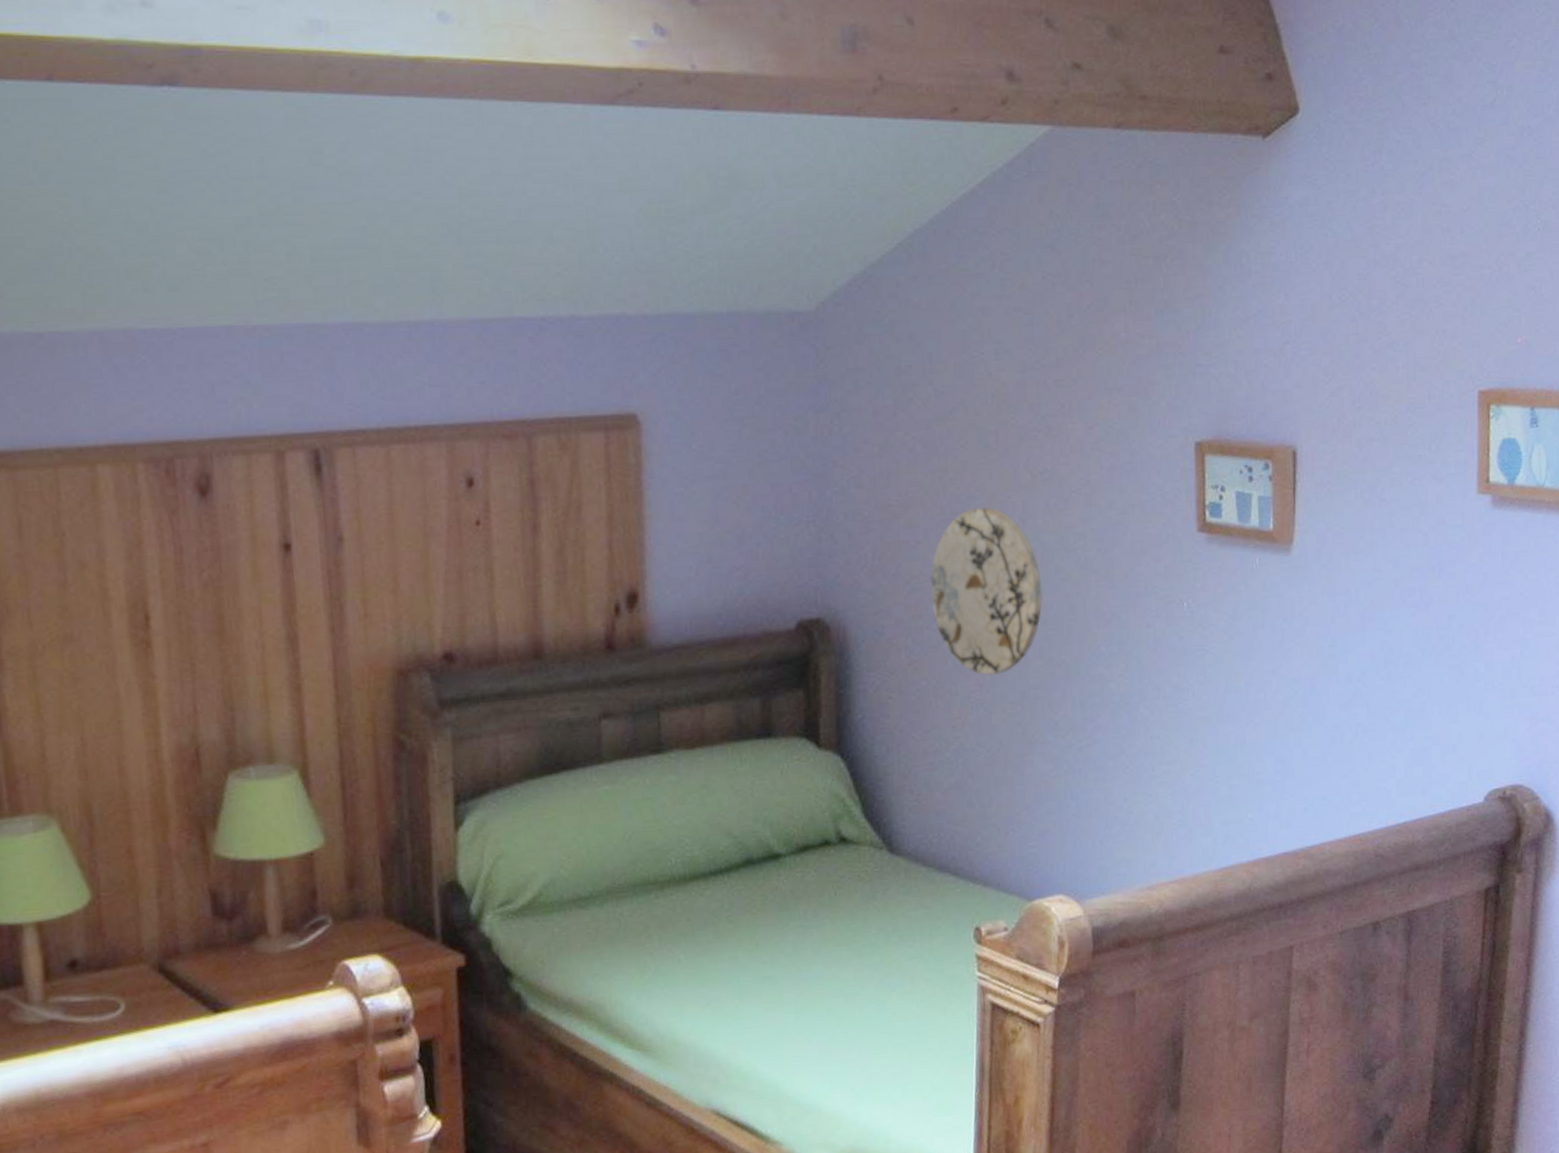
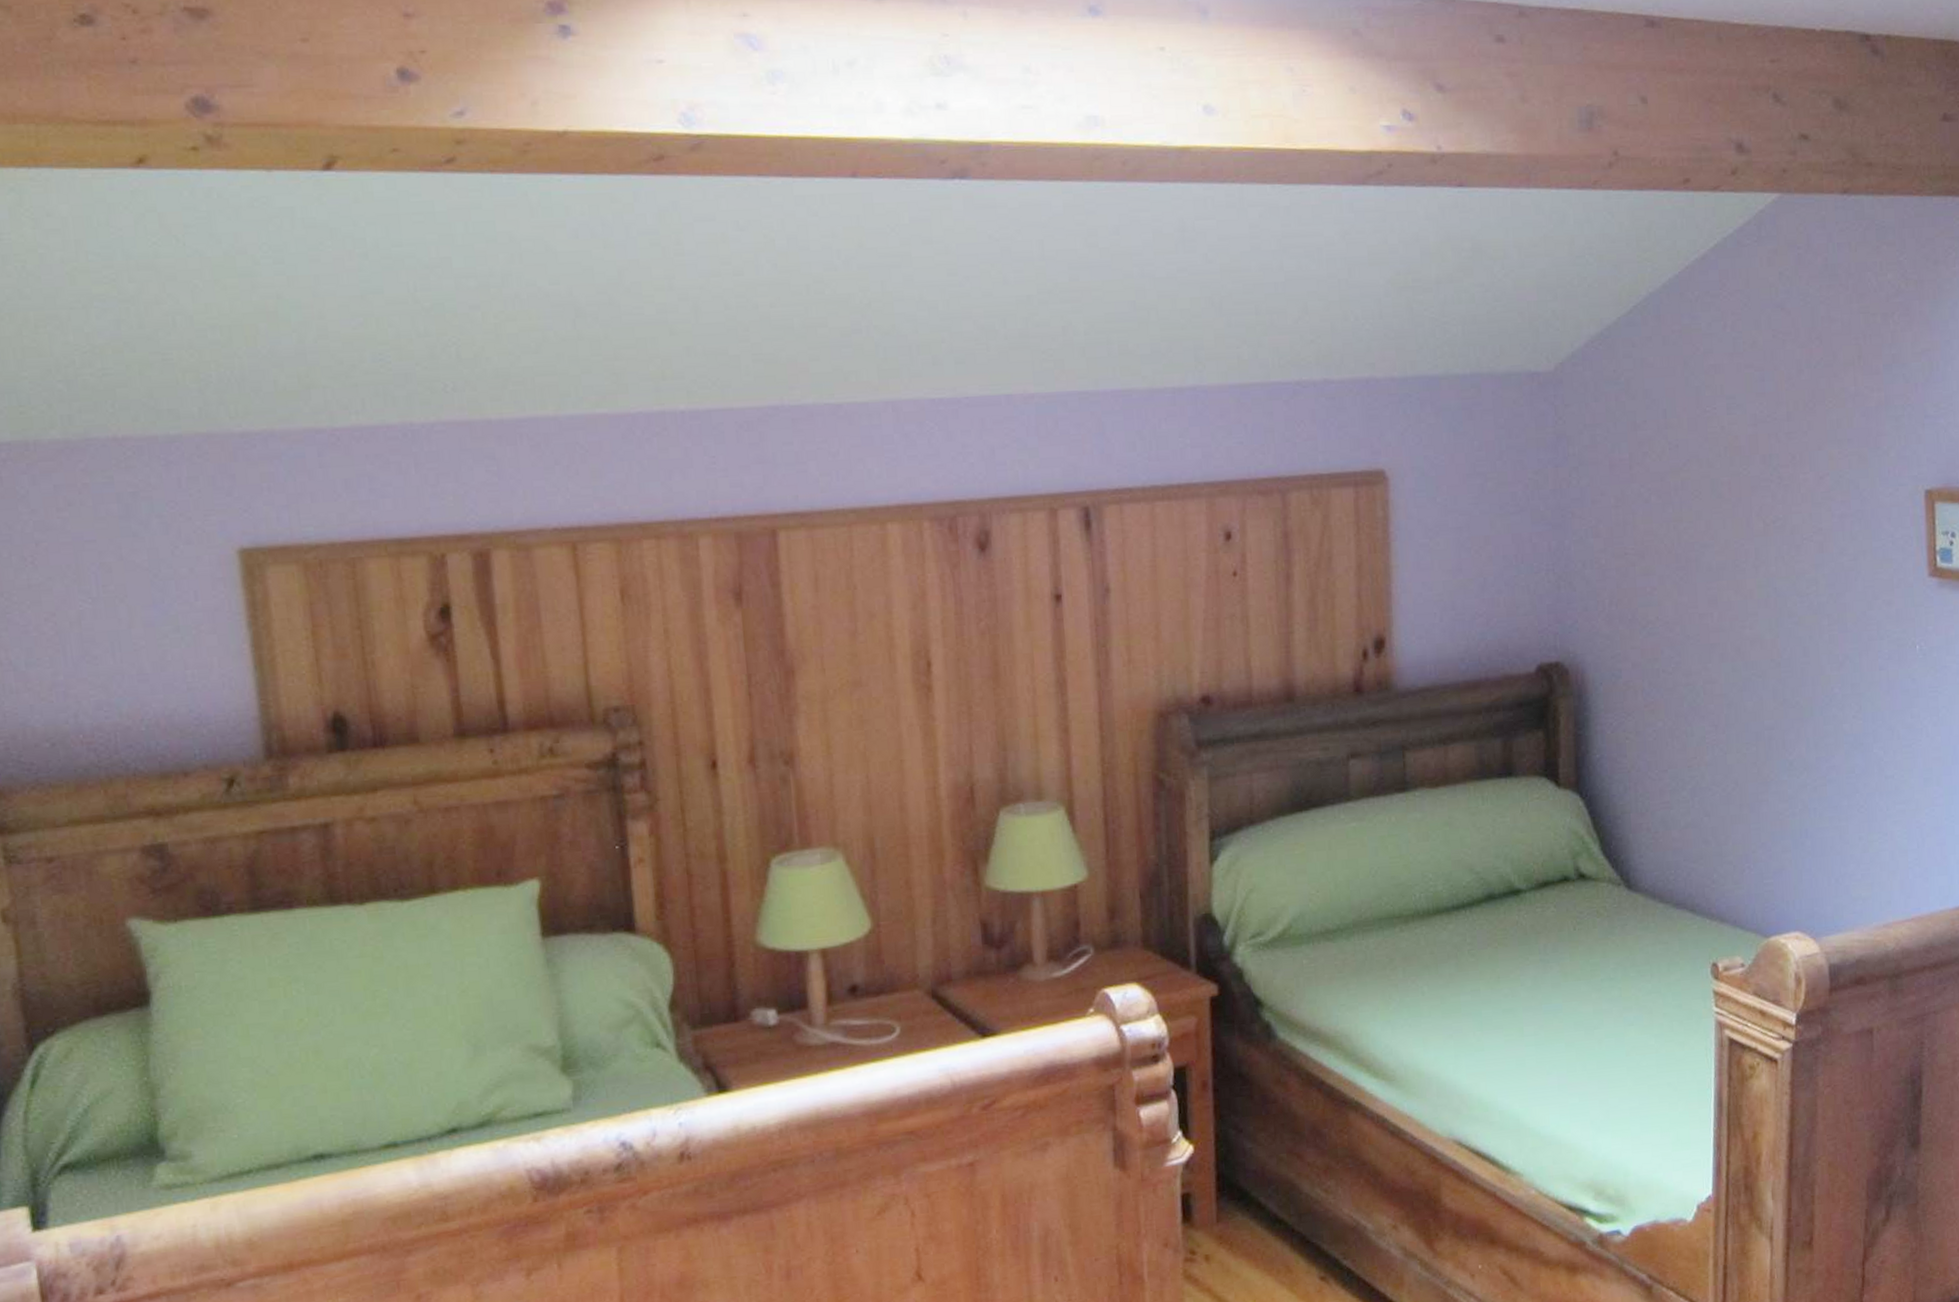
decorative plate: present [930,508,1042,676] -> none [1665,555,1776,718]

